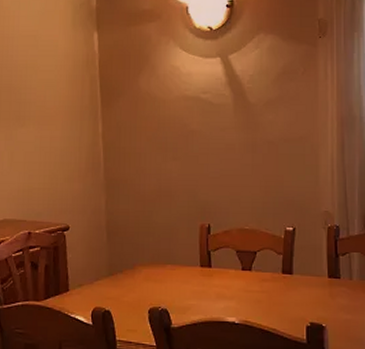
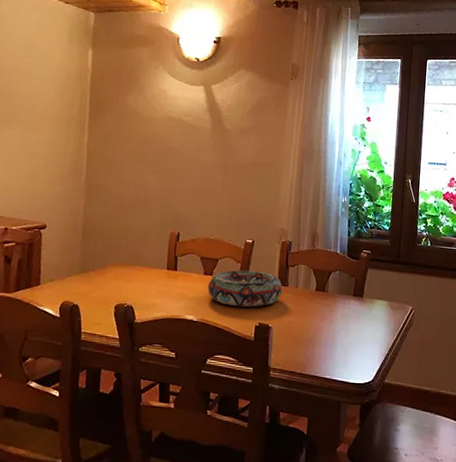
decorative bowl: none [248,262,333,305] -> present [208,270,282,308]

